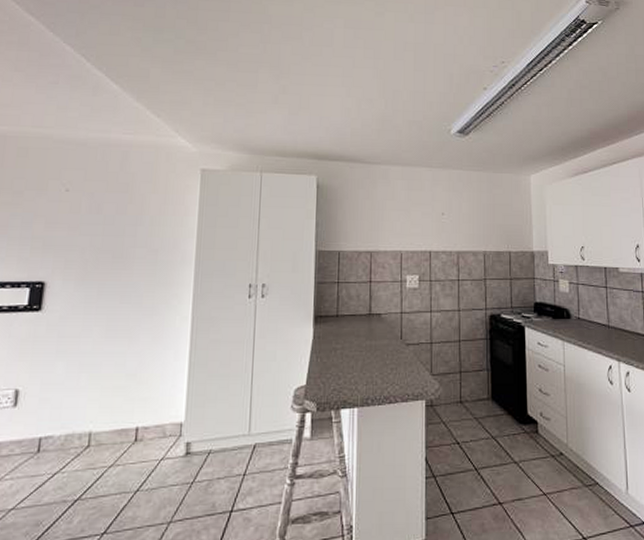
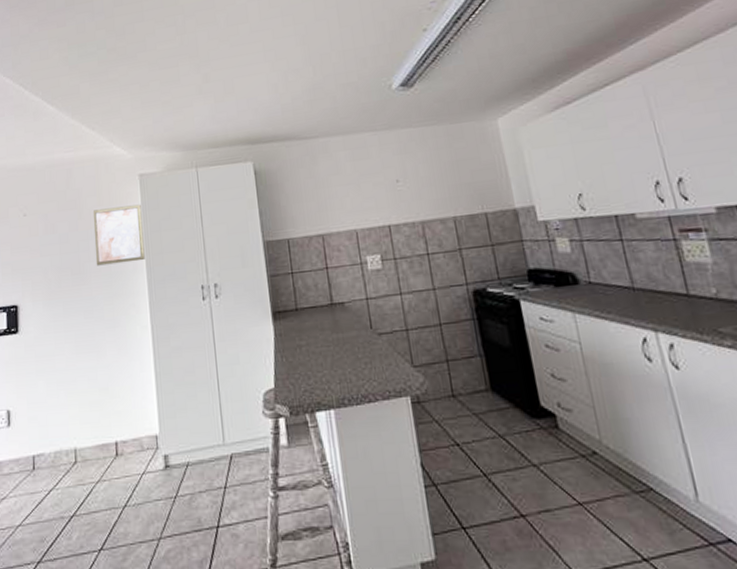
wall art: none [141,197,199,253] -> present [93,204,145,266]

